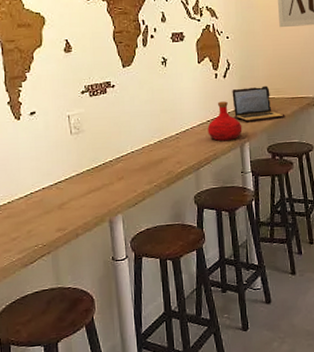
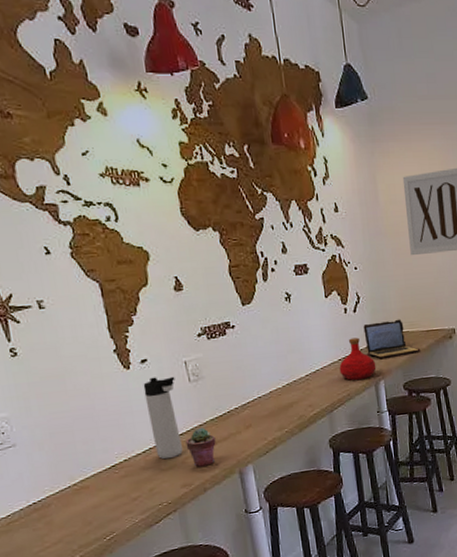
thermos bottle: none [30,128,60,204] -> present [143,376,183,460]
potted succulent: none [63,176,90,214] -> present [185,427,216,467]

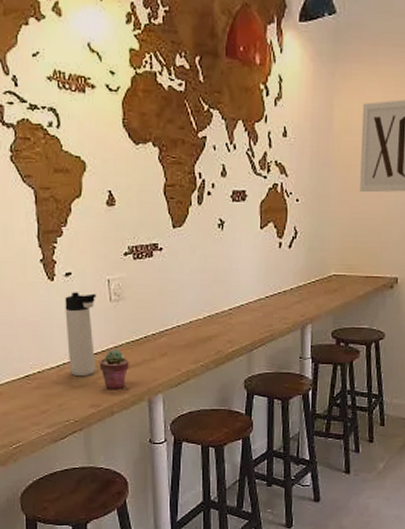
bottle: present [339,337,377,381] -> none [265,275,305,322]
laptop: present [363,319,421,358] -> none [296,260,356,301]

